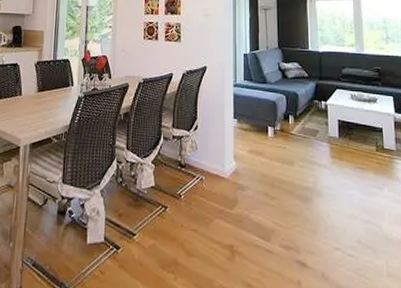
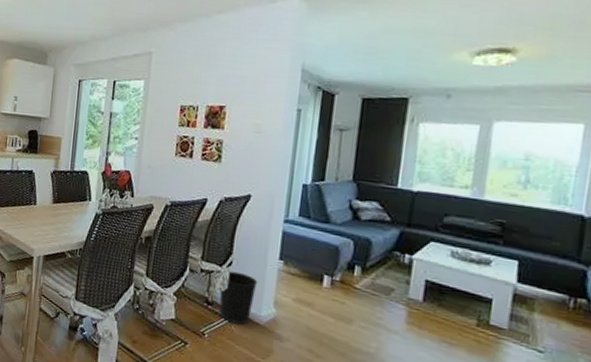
wastebasket: none [190,133,220,181] -> present [219,270,258,325]

